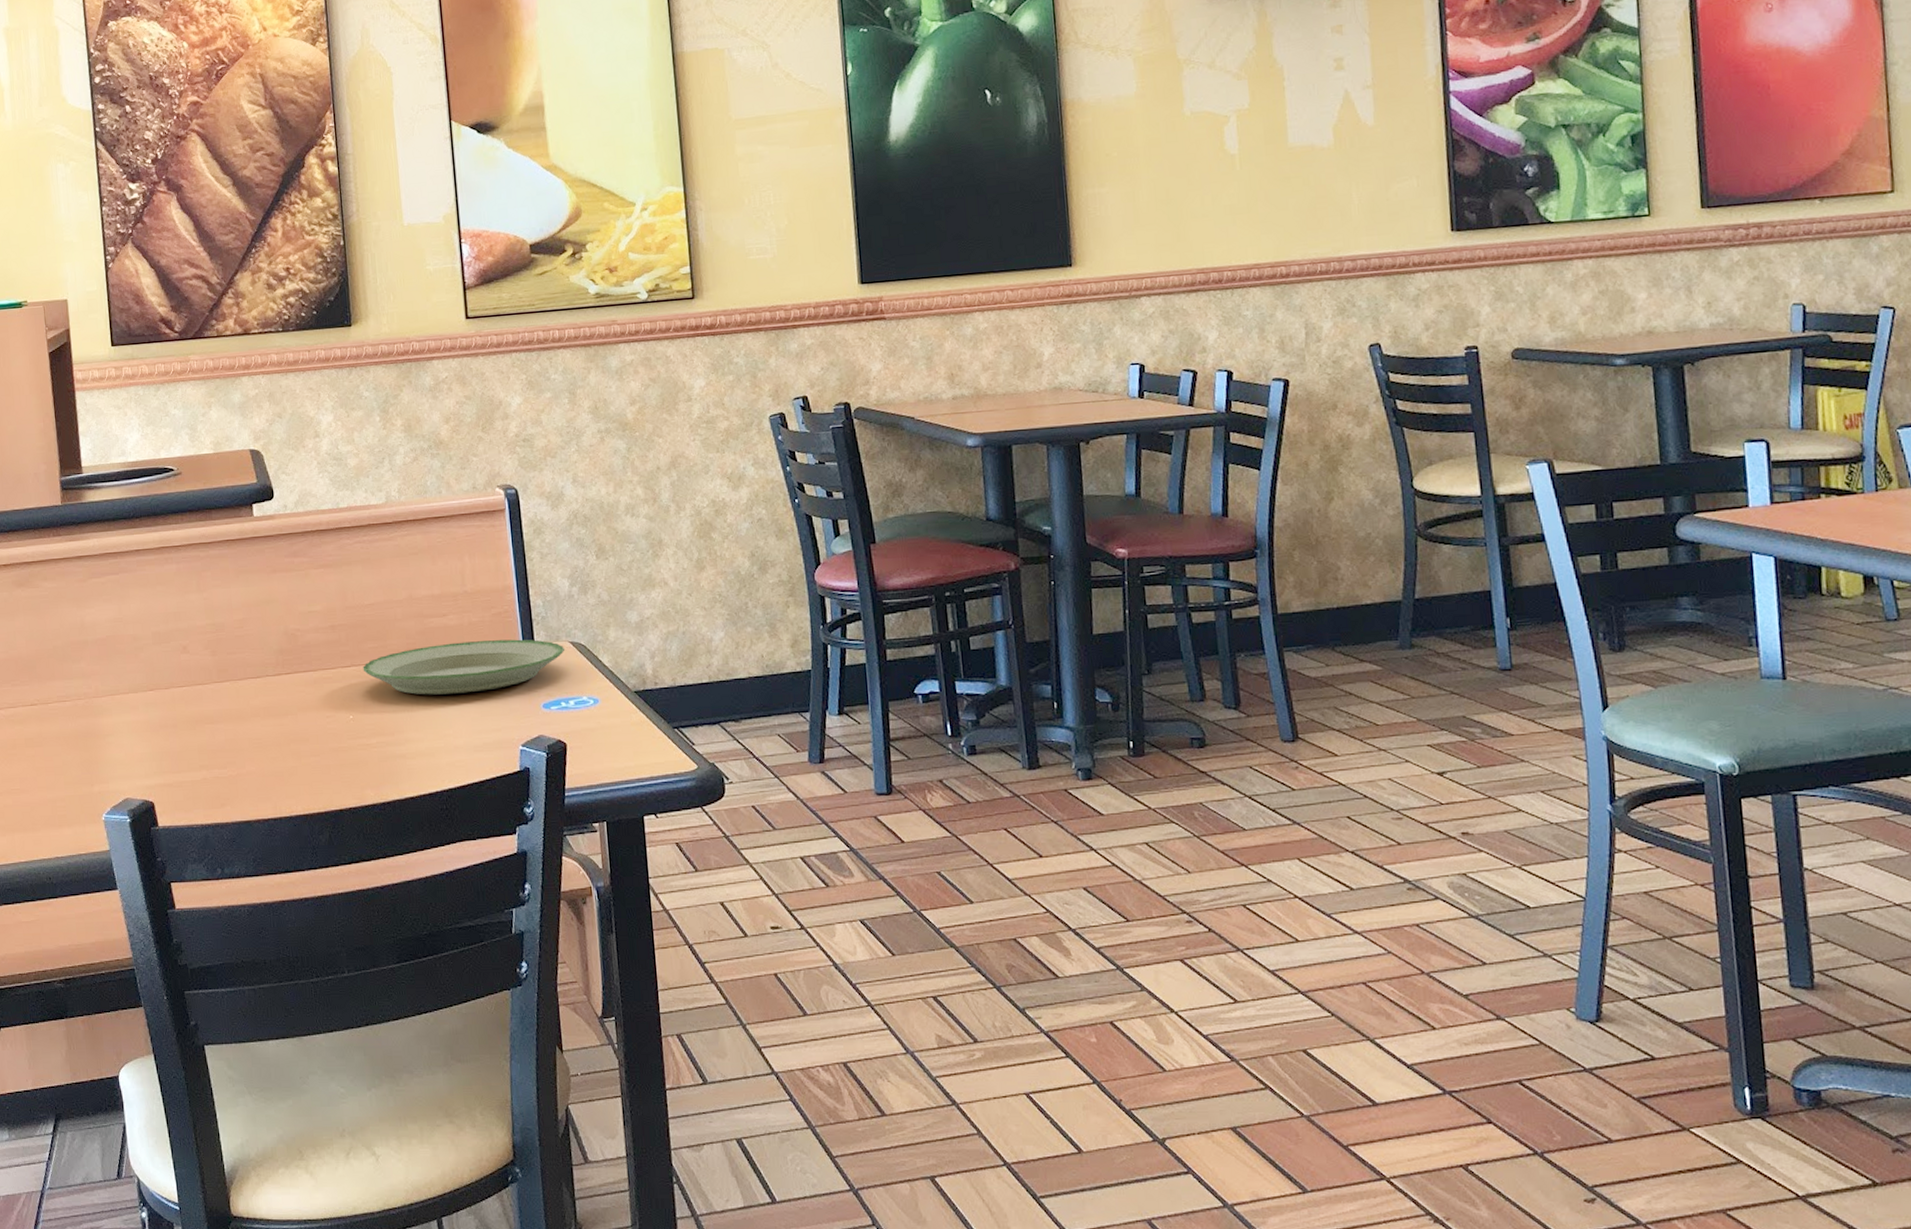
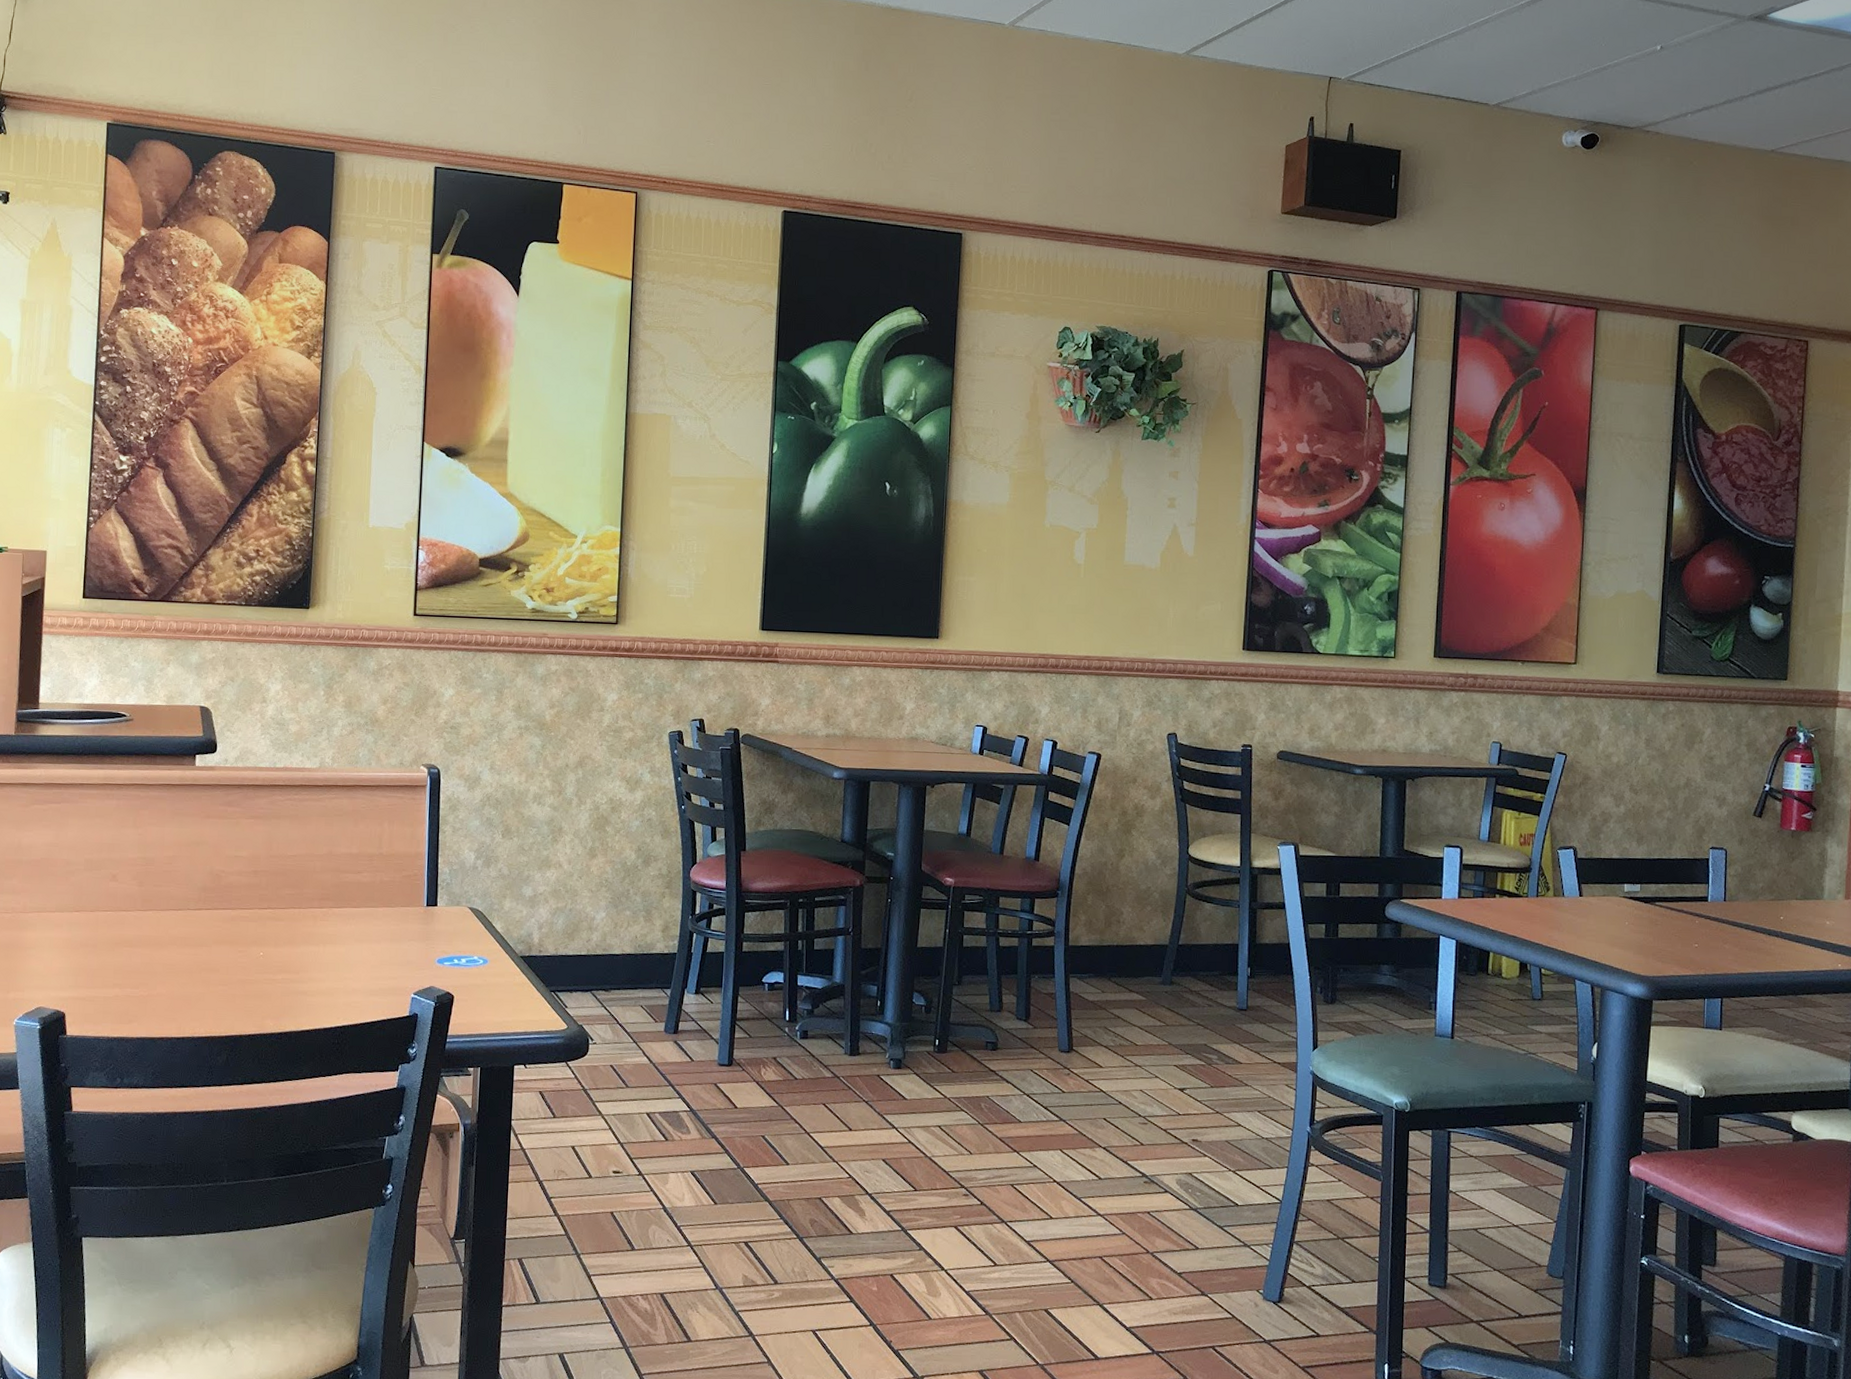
plate: present [363,639,566,695] -> none [278,897,464,943]

